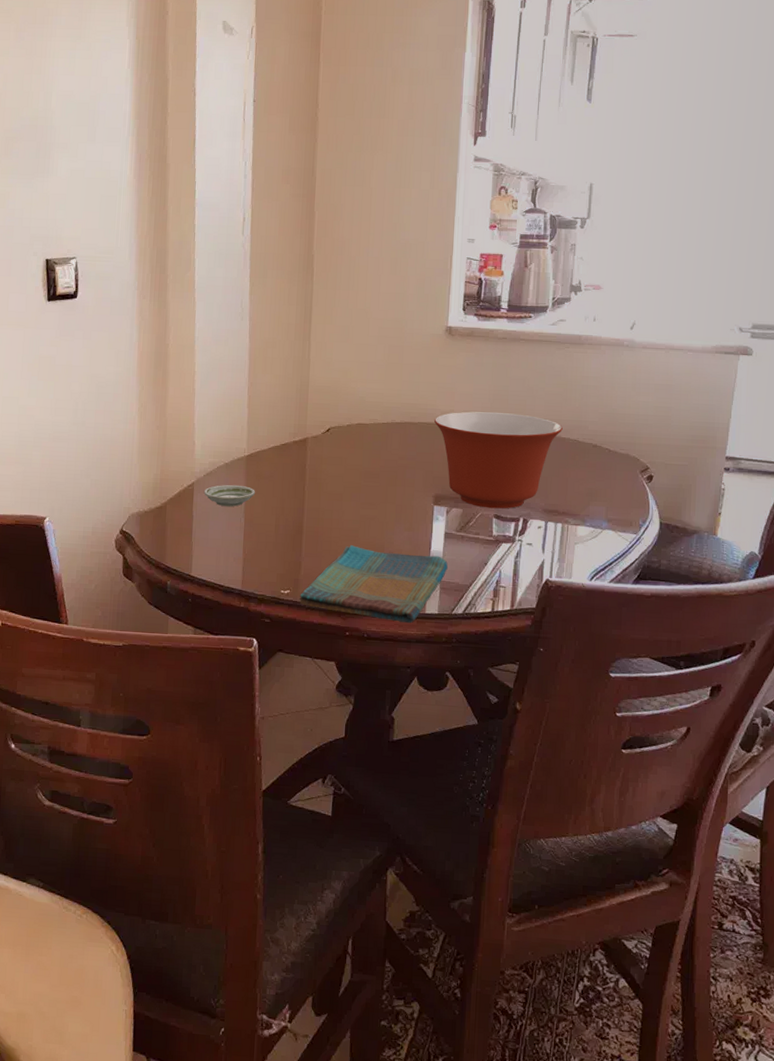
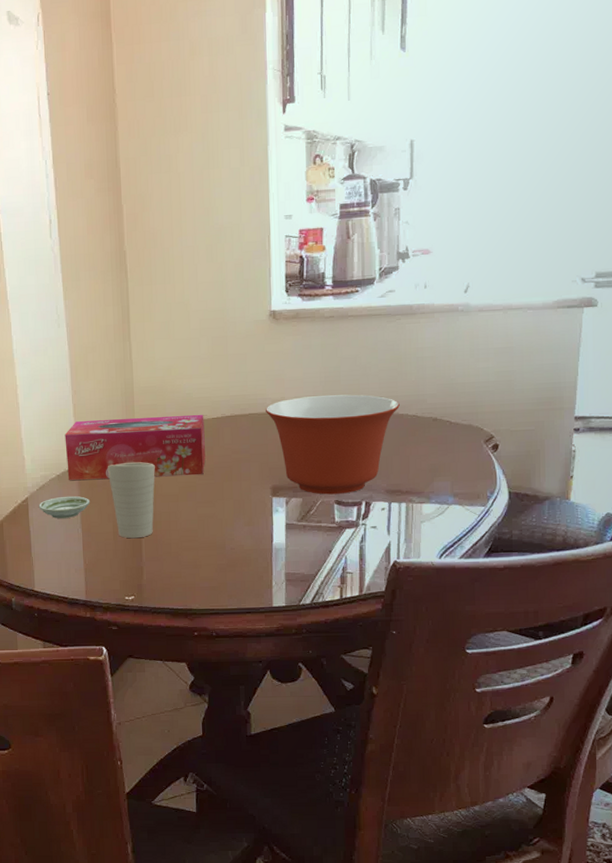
tissue box: none [236,413,375,477] -> present [65,414,206,481]
cup: none [276,458,323,533] -> present [108,462,155,539]
dish towel: present [299,545,448,624] -> none [144,545,292,619]

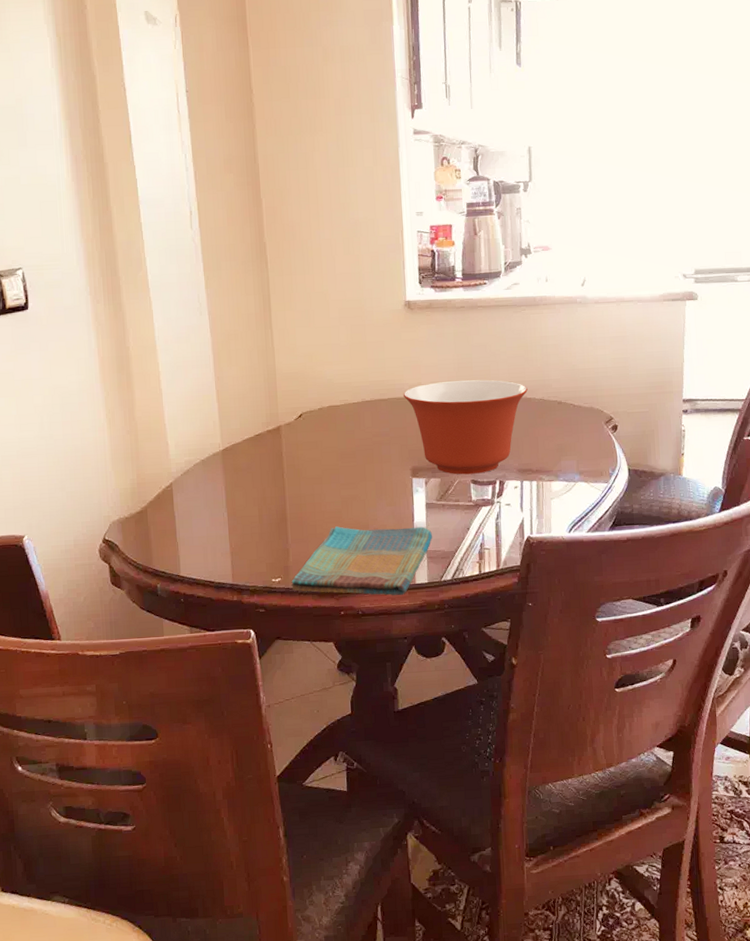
saucer: present [38,496,91,519] -> none [183,480,236,504]
tissue box: present [65,414,206,481] -> none [208,399,348,466]
cup: present [108,462,155,539] -> none [252,446,299,521]
dish towel: none [144,545,292,619] -> present [291,526,432,596]

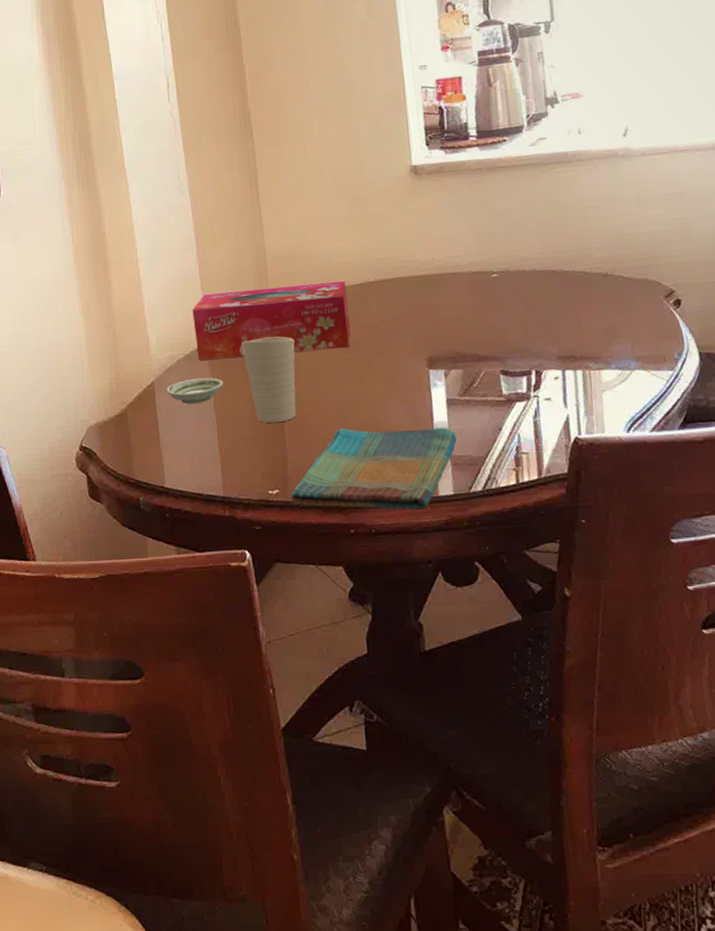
saucer: none [183,480,236,504] -> present [166,377,224,404]
tissue box: none [208,399,348,466] -> present [192,280,351,361]
cup: none [252,446,299,521] -> present [242,336,296,424]
mixing bowl: present [404,379,528,475] -> none [414,251,564,365]

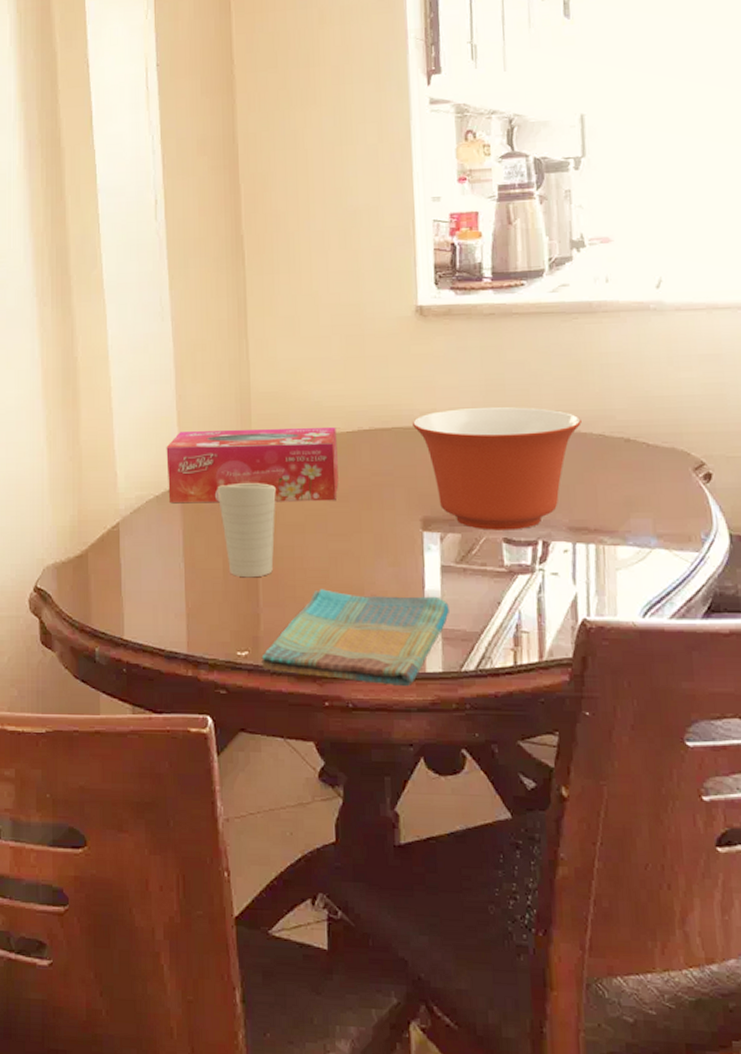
saucer: present [166,377,224,404] -> none [131,523,196,551]
mixing bowl: none [414,251,564,365] -> present [413,407,581,531]

